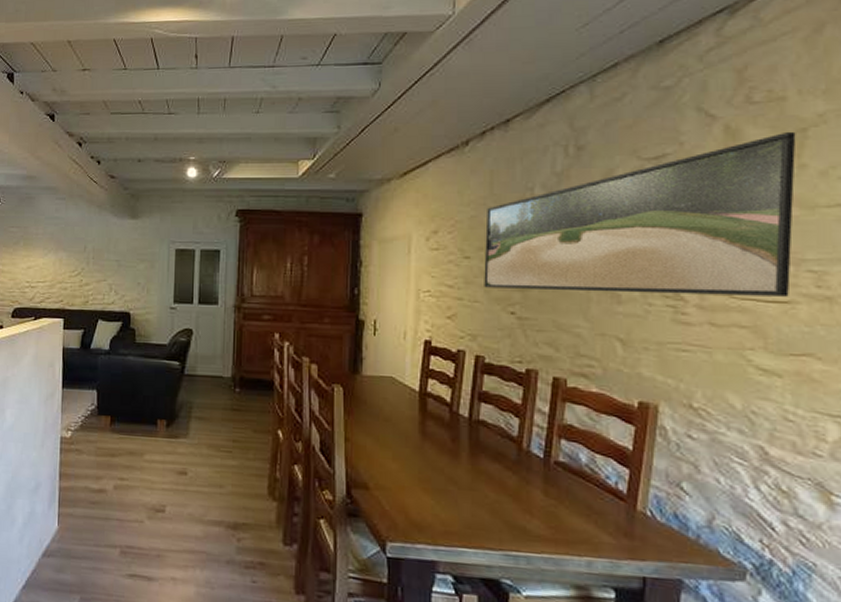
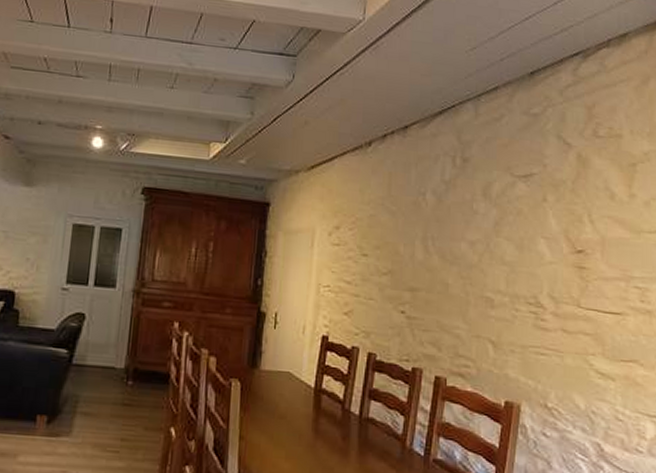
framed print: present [484,131,796,297] -> none [378,164,629,309]

